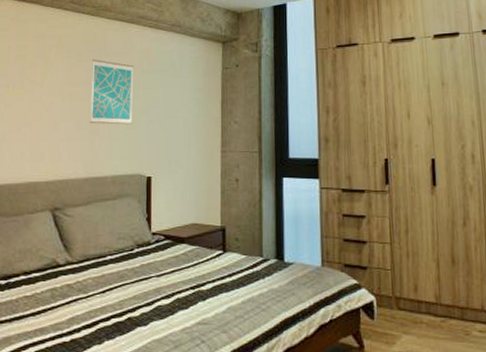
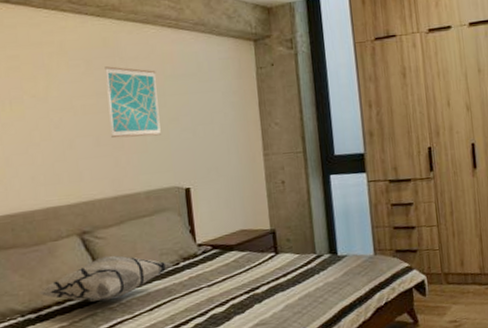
decorative pillow: none [11,233,129,277] -> present [39,255,174,302]

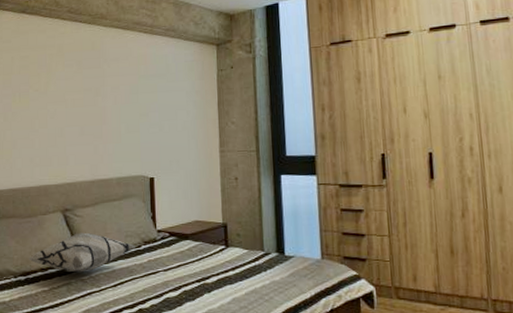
wall art: present [105,66,161,138] -> none [92,66,133,129]

